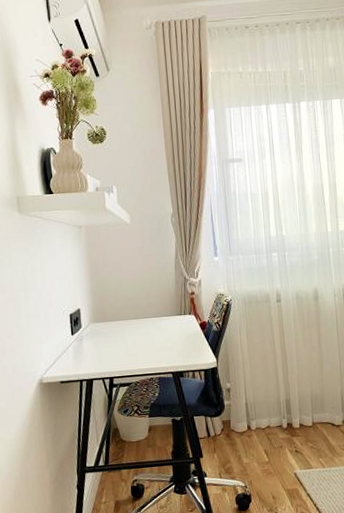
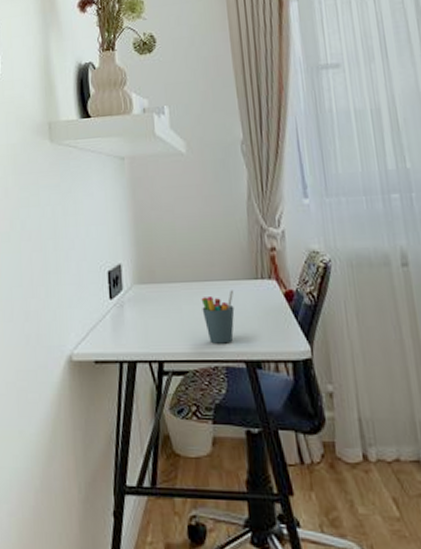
pen holder: none [141,323,165,362] -> present [201,290,235,344]

